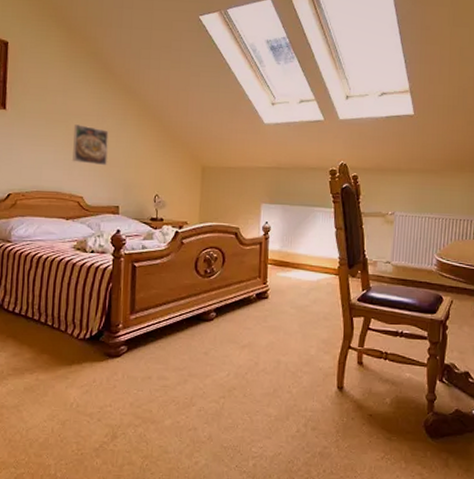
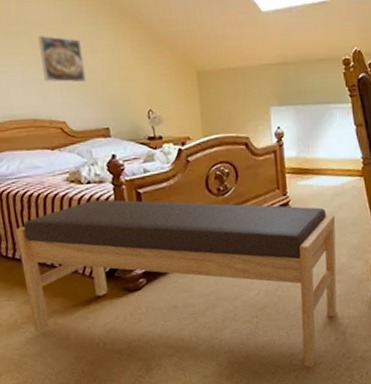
bench: none [16,267,309,458] -> present [16,199,337,368]

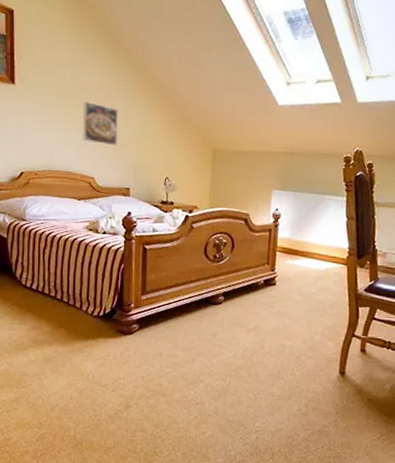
bench: present [16,199,337,368] -> none [36,248,316,432]

